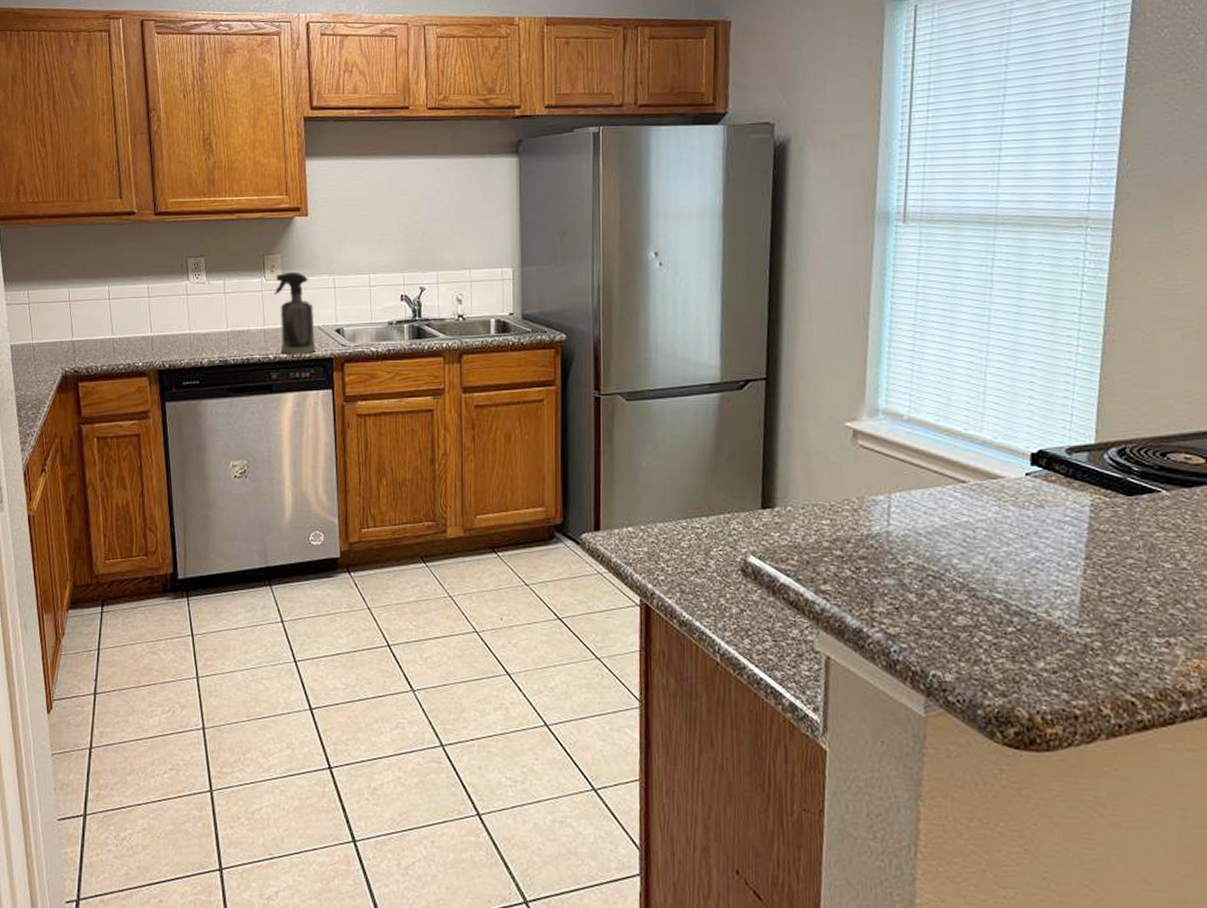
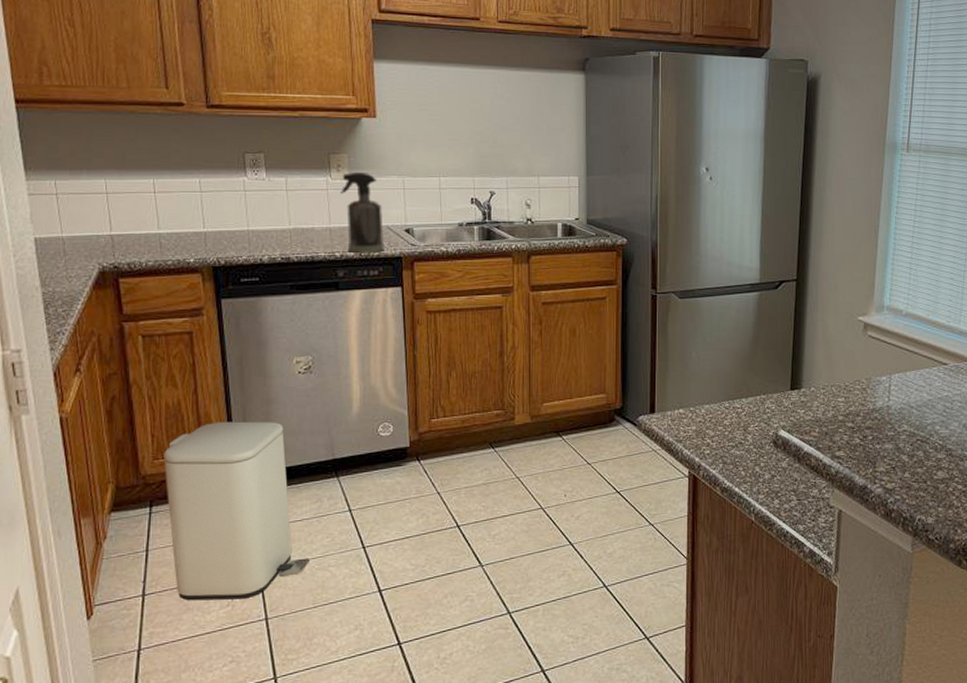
pedal bin: none [113,524,245,706] -> present [162,421,311,601]

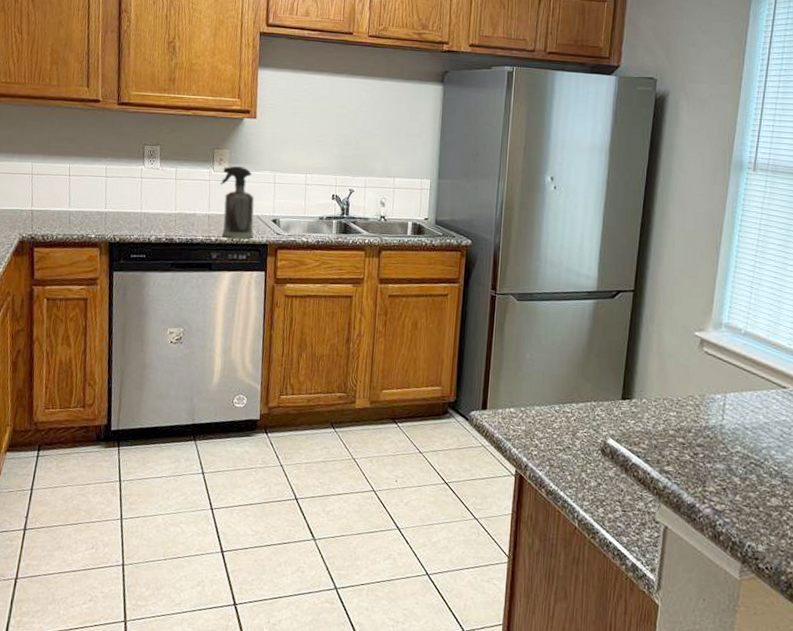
pedal bin: present [162,421,311,601] -> none [51,380,166,544]

